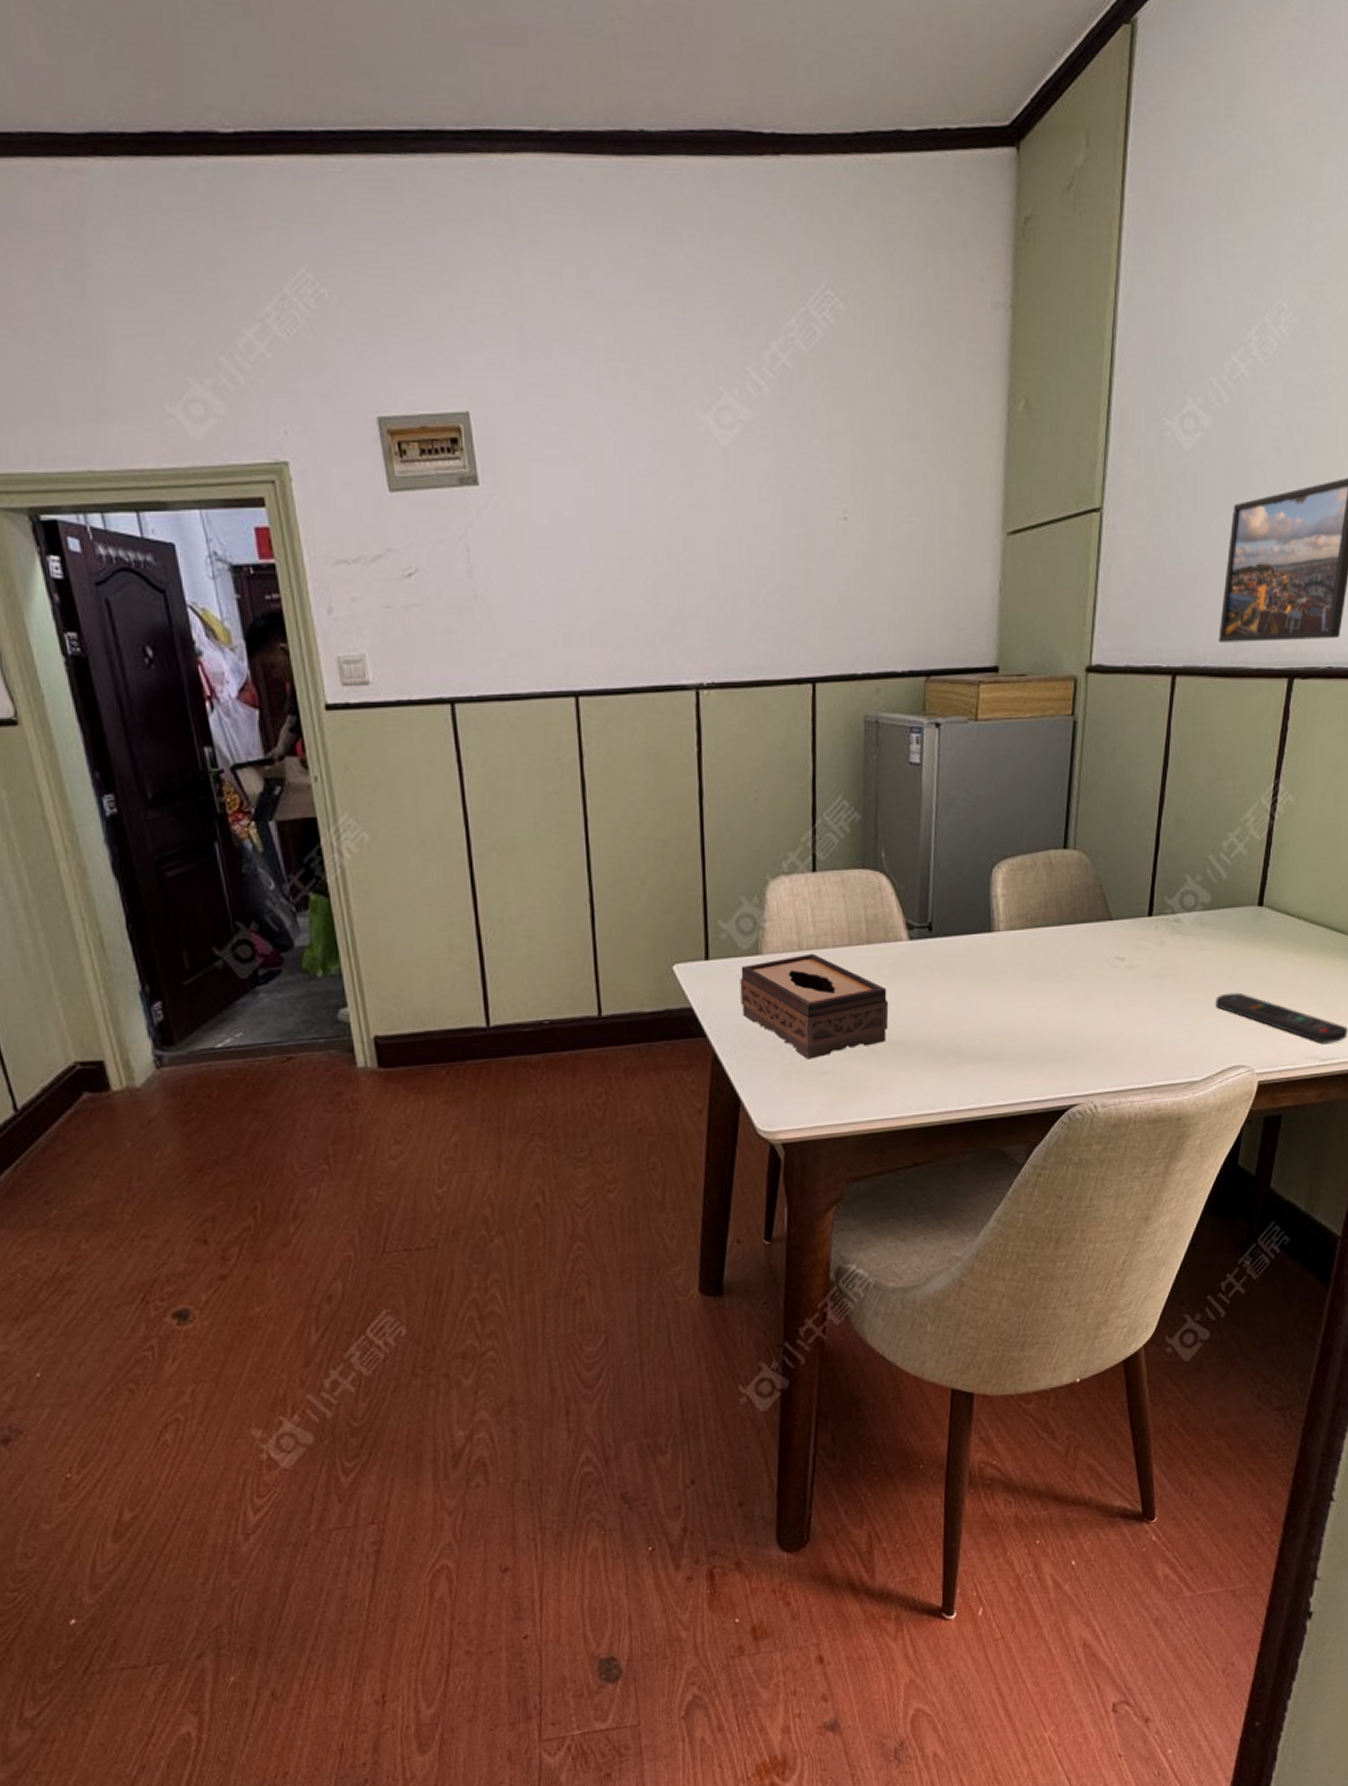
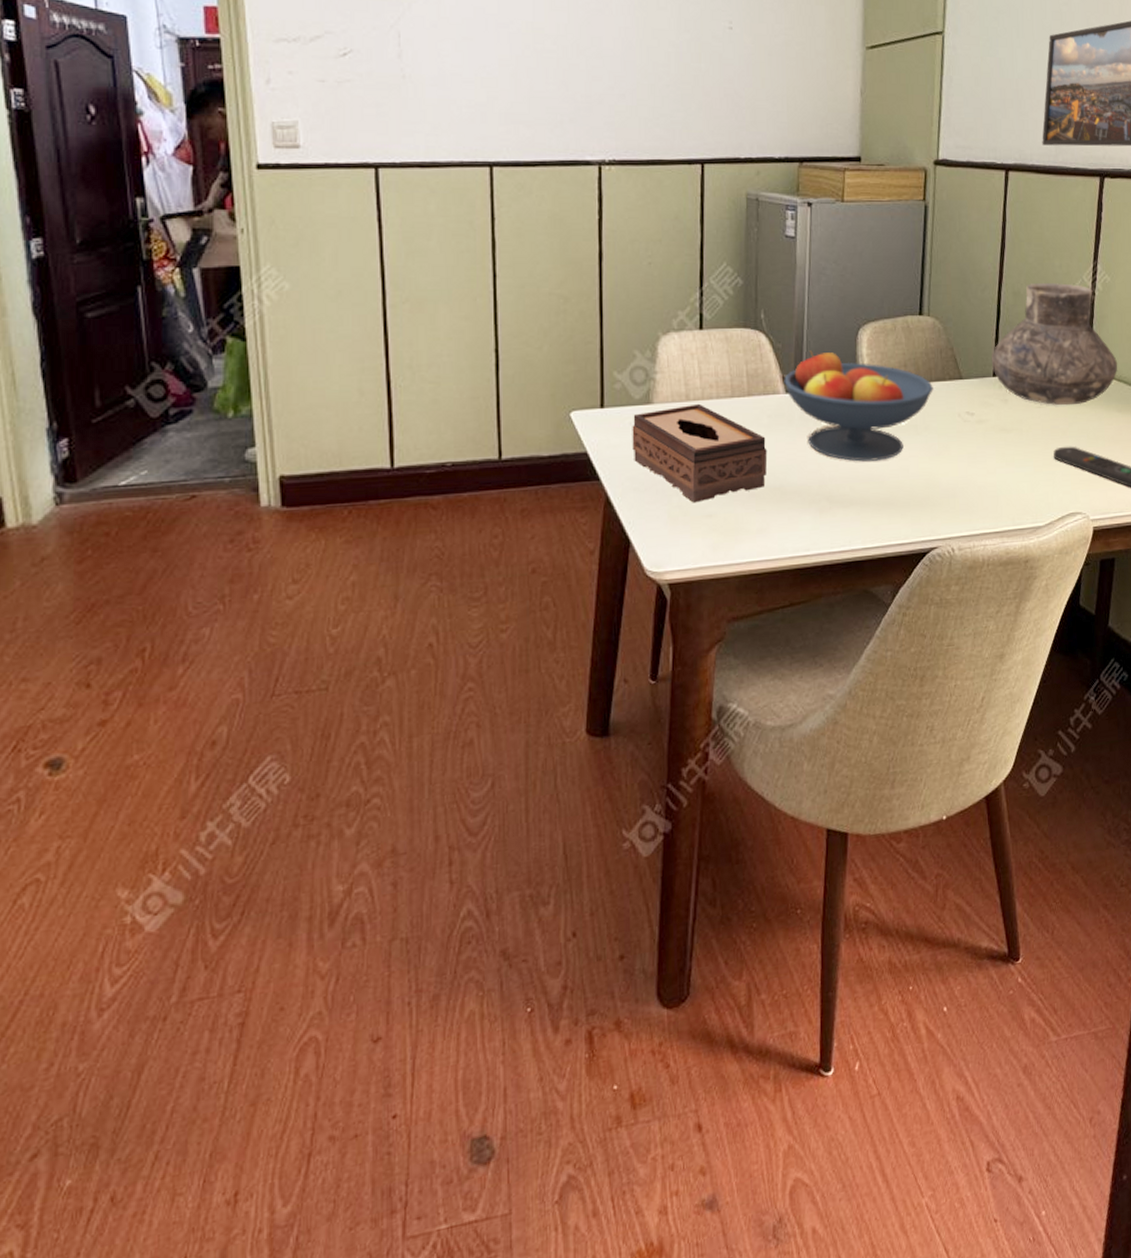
fruit bowl: none [907,892,1078,1013] -> present [784,350,933,462]
vase: none [1146,807,1298,947] -> present [991,283,1118,406]

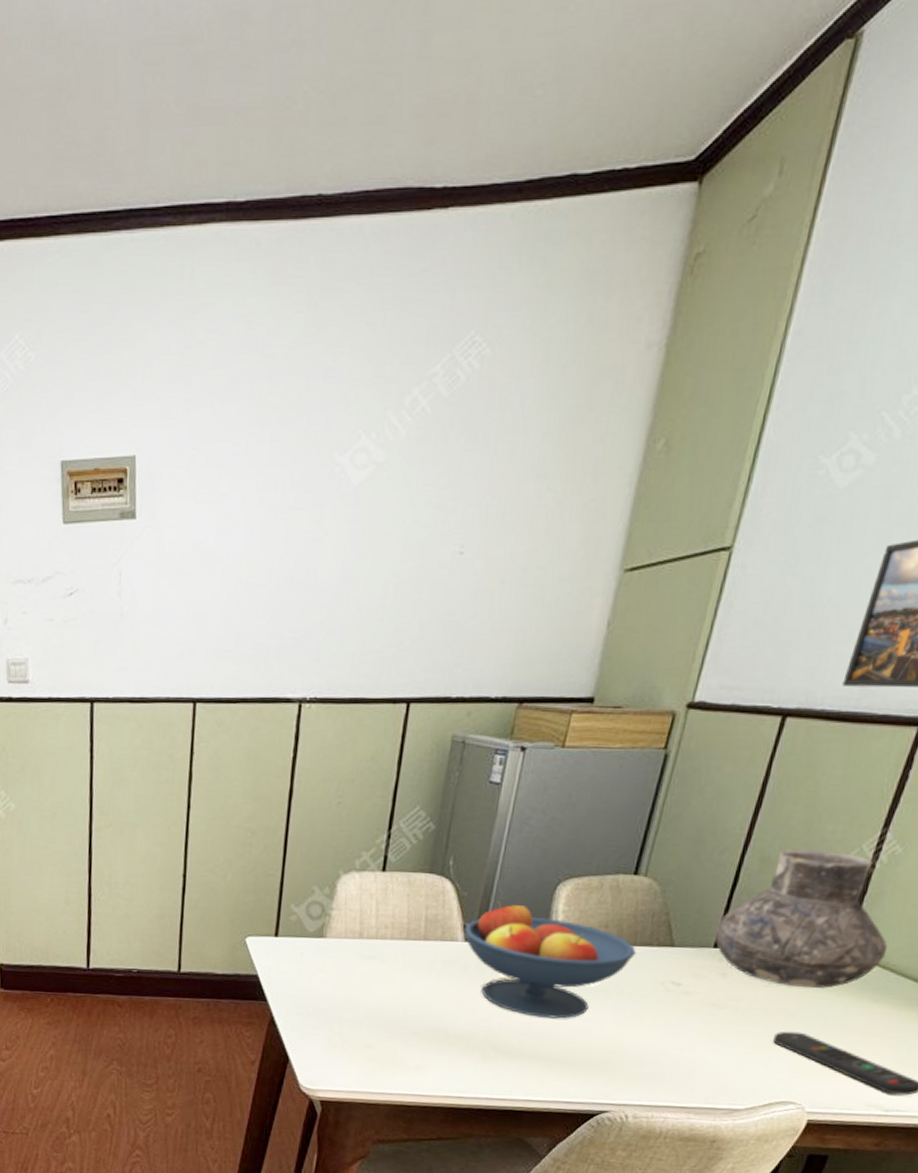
tissue box: present [632,403,768,503] -> none [301,942,436,1033]

